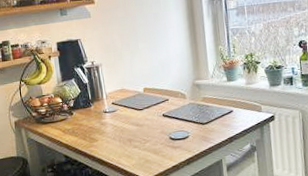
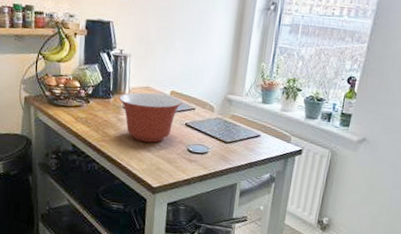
mixing bowl: none [99,92,156,140] -> present [119,92,183,143]

